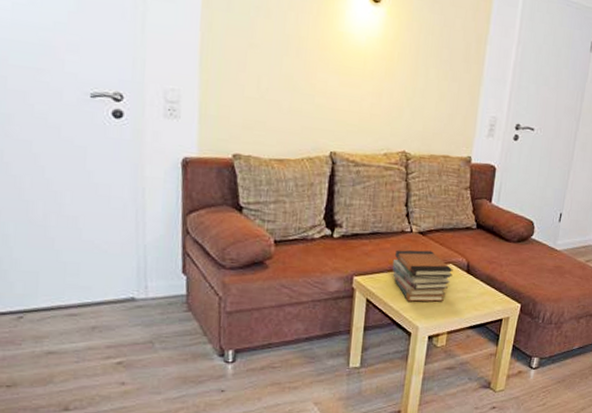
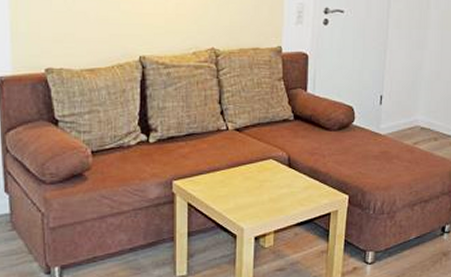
book stack: present [392,250,453,302] -> none [211,148,274,202]

